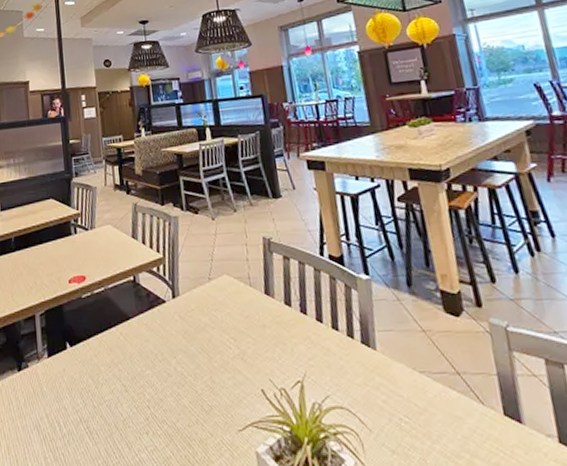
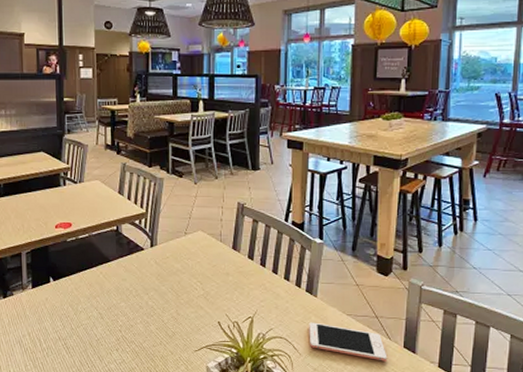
cell phone: none [373,384,487,437] -> present [309,322,388,362]

